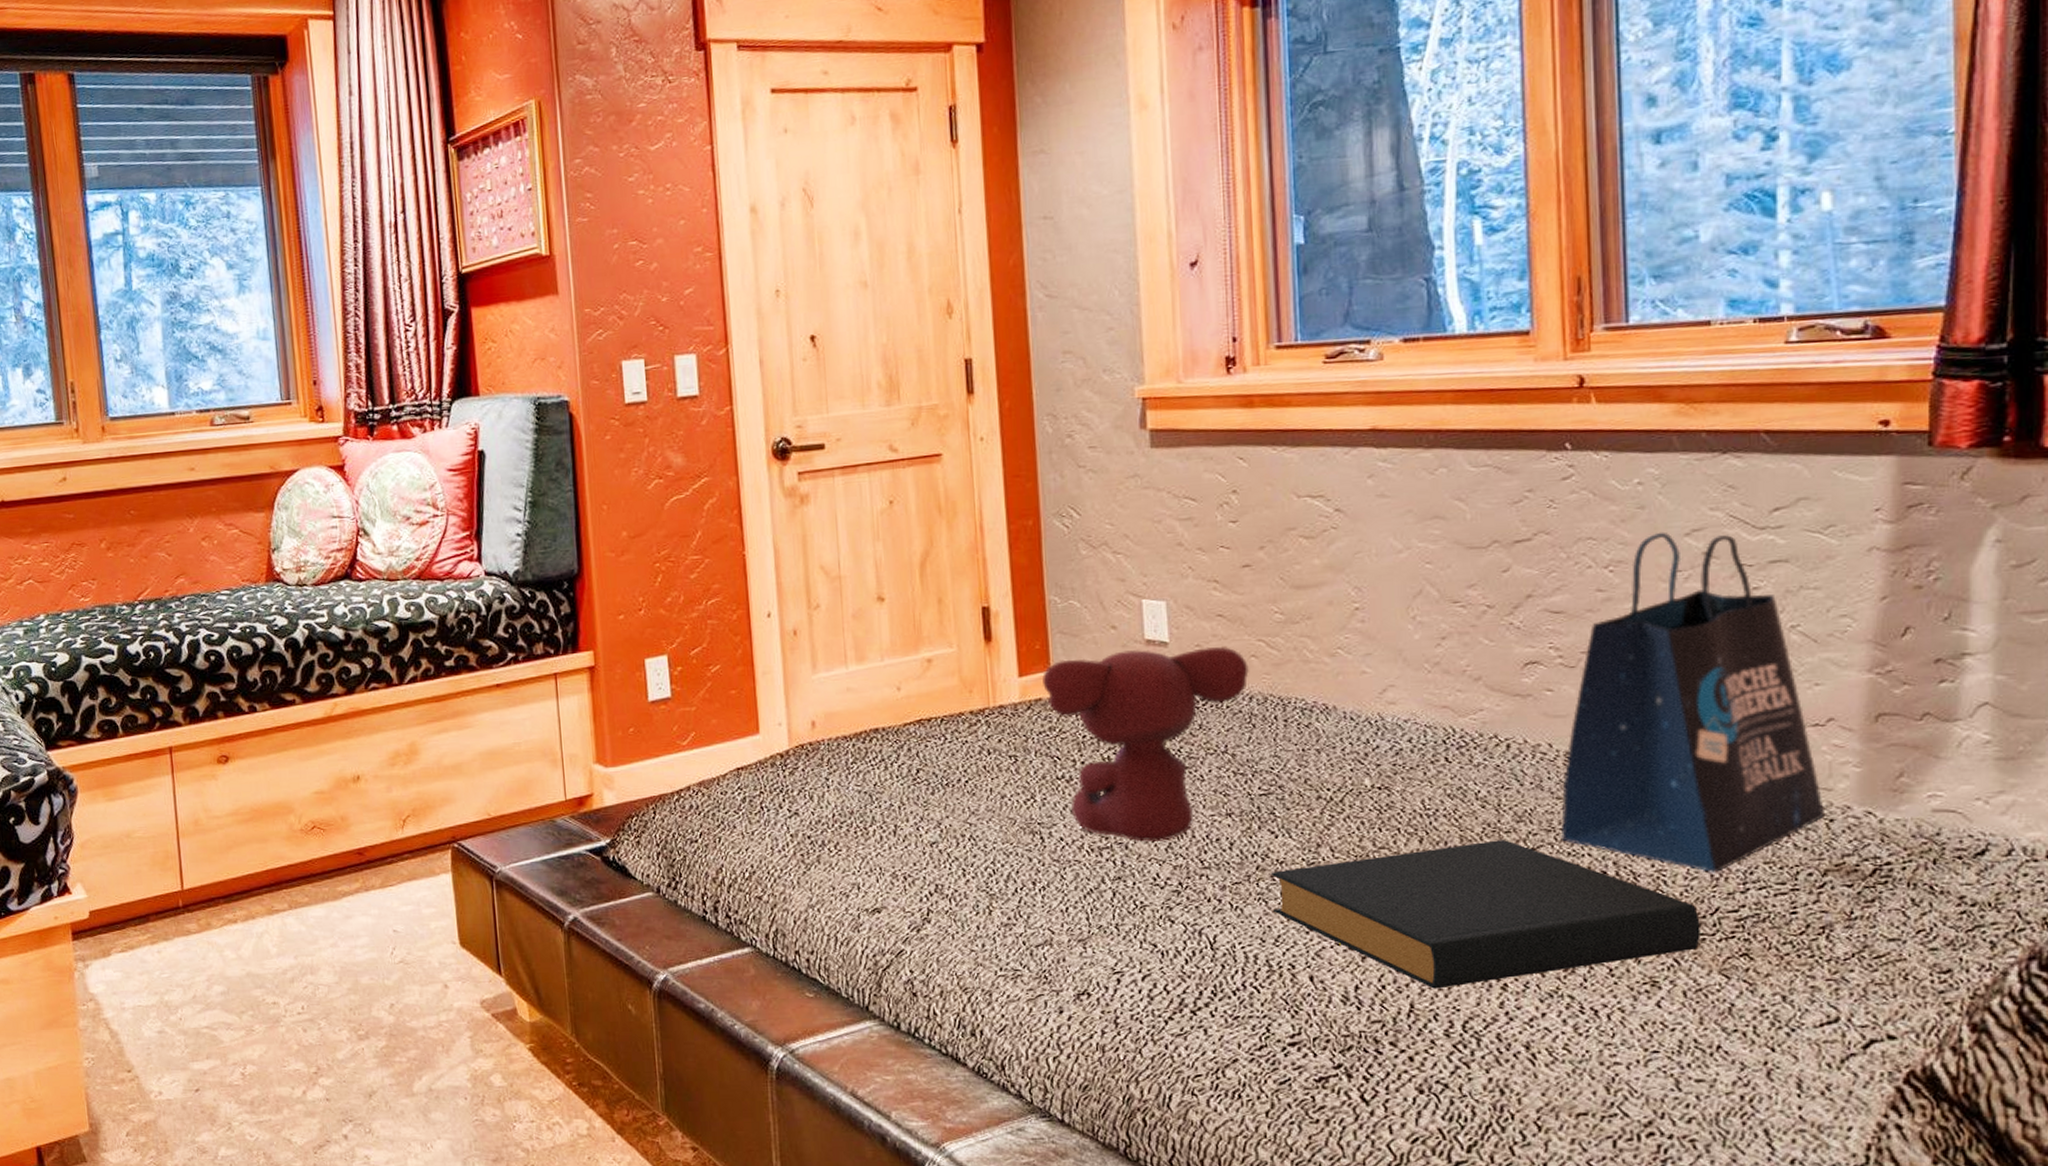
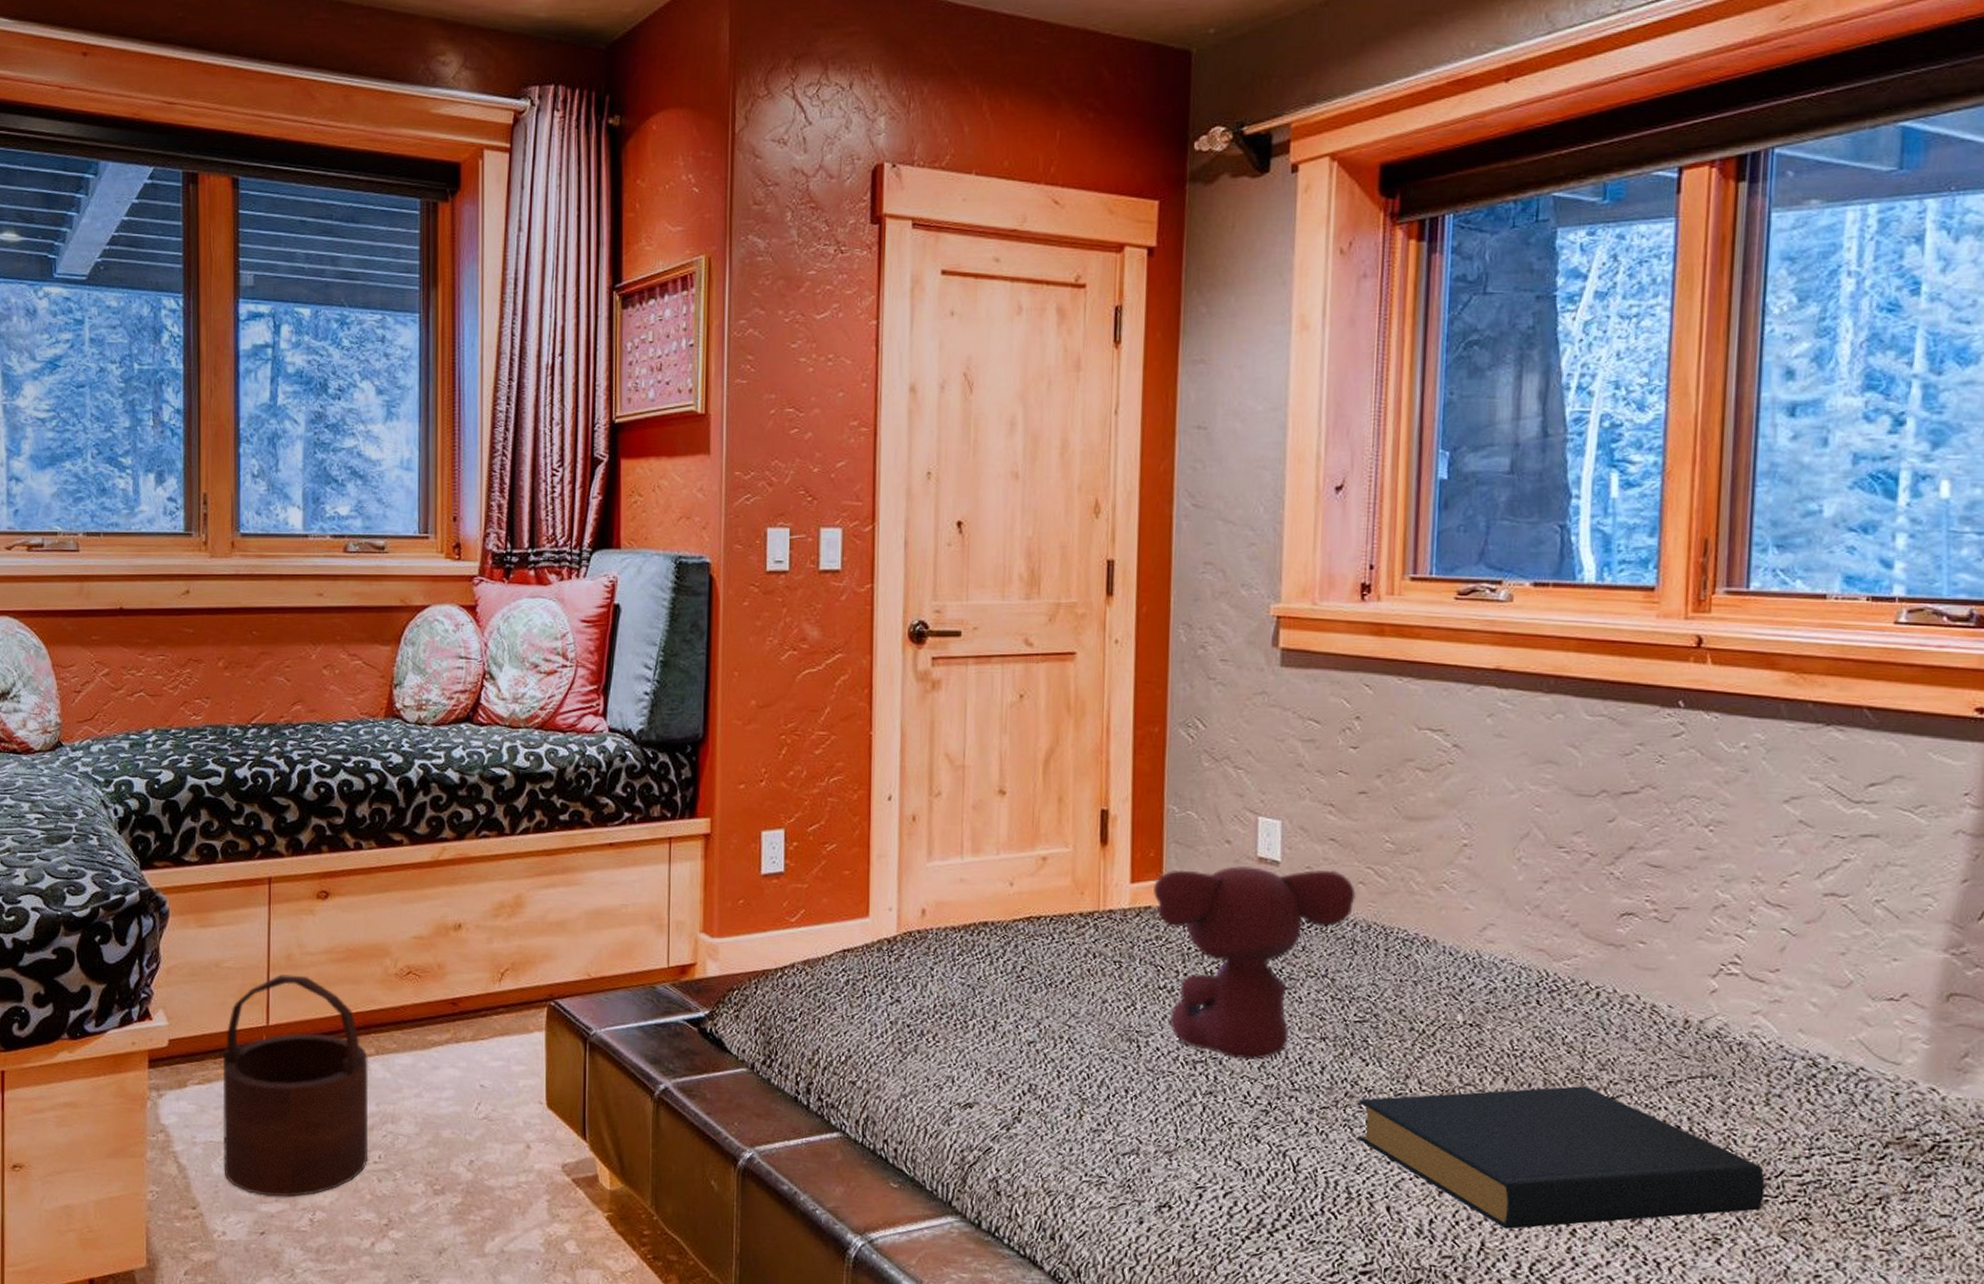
wooden bucket: none [142,839,291,1054] -> present [222,974,369,1197]
tote bag: present [1560,532,1826,873] -> none [1640,796,1893,1137]

